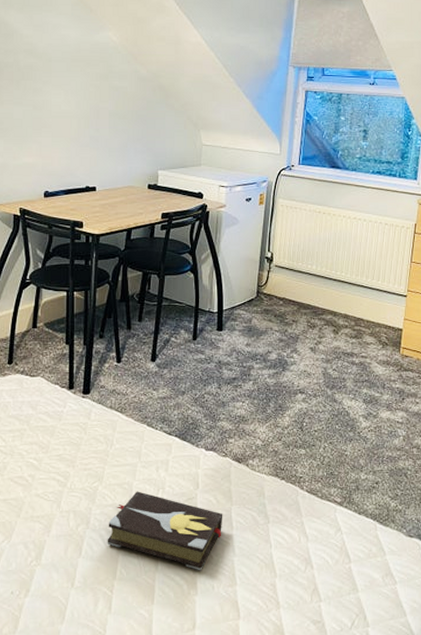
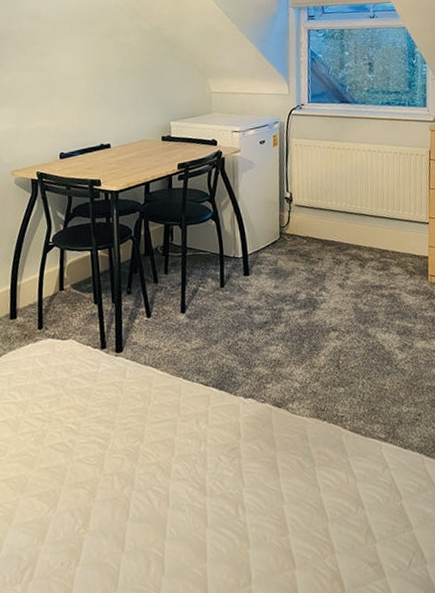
hardback book: present [107,491,223,571] -> none [153,446,269,523]

